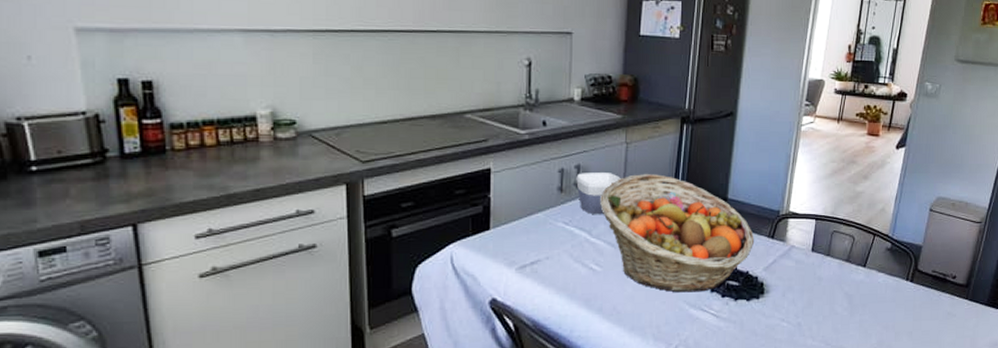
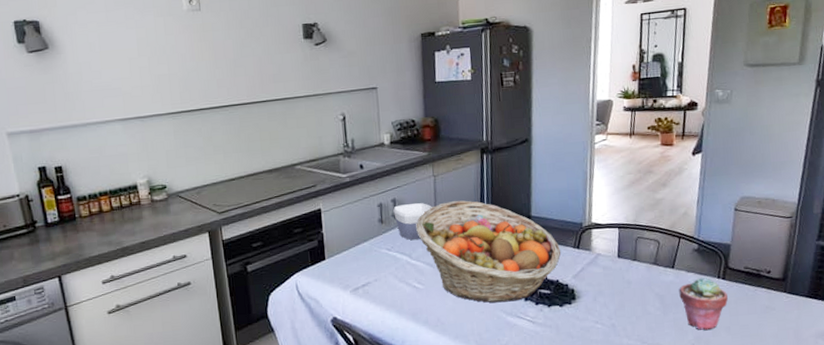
potted succulent: none [868,278,913,335] -> present [679,277,728,331]

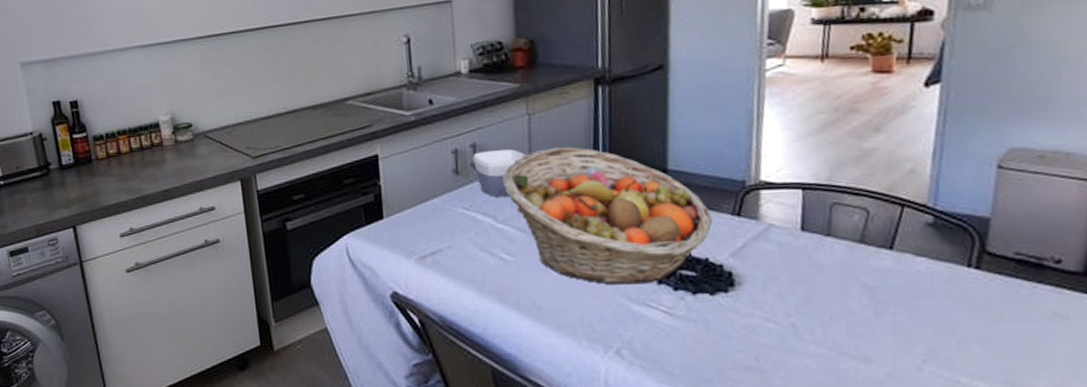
potted succulent: present [679,277,728,331] -> none [901,264,985,343]

